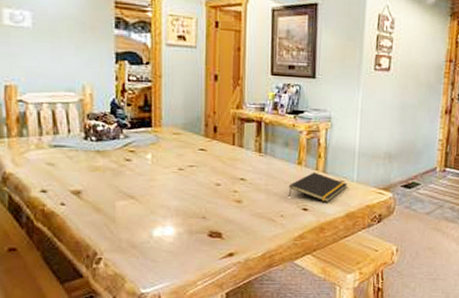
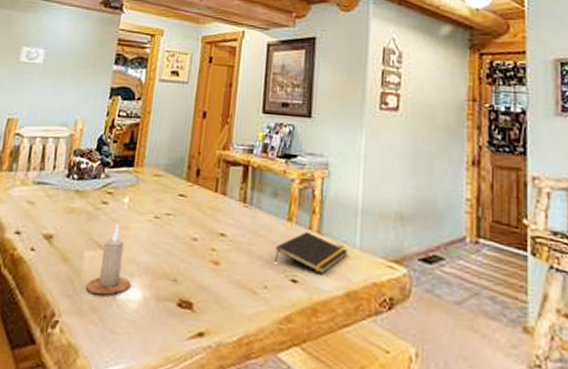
candle: none [123,177,164,235] -> present [86,224,131,295]

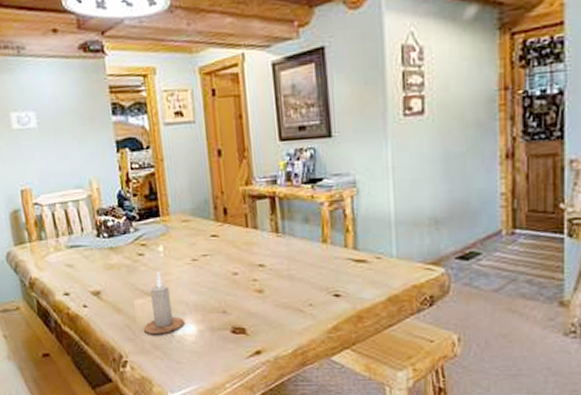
notepad: present [274,231,348,274] -> none [314,249,386,285]

